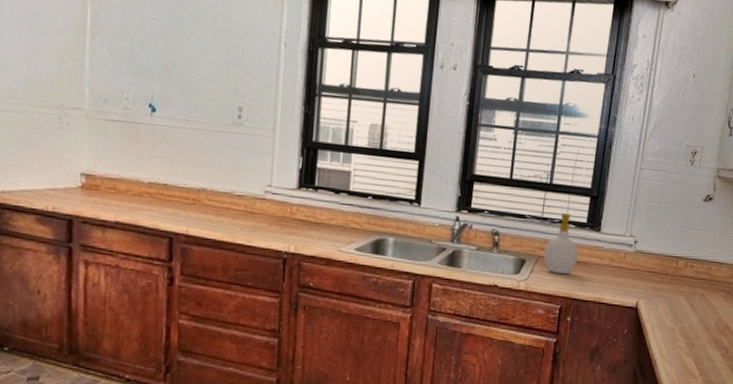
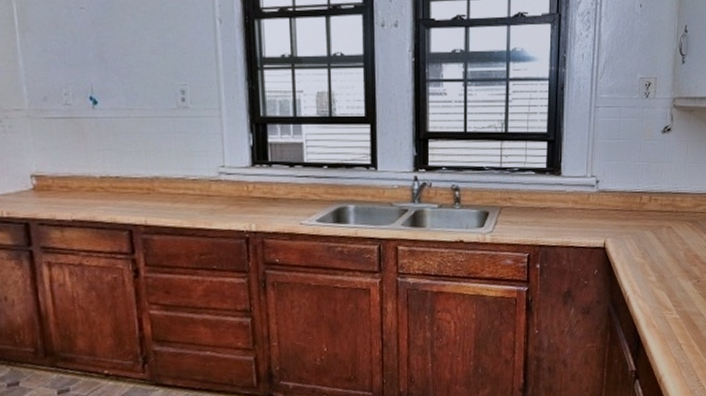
soap bottle: present [544,212,578,275] -> none [507,160,541,223]

